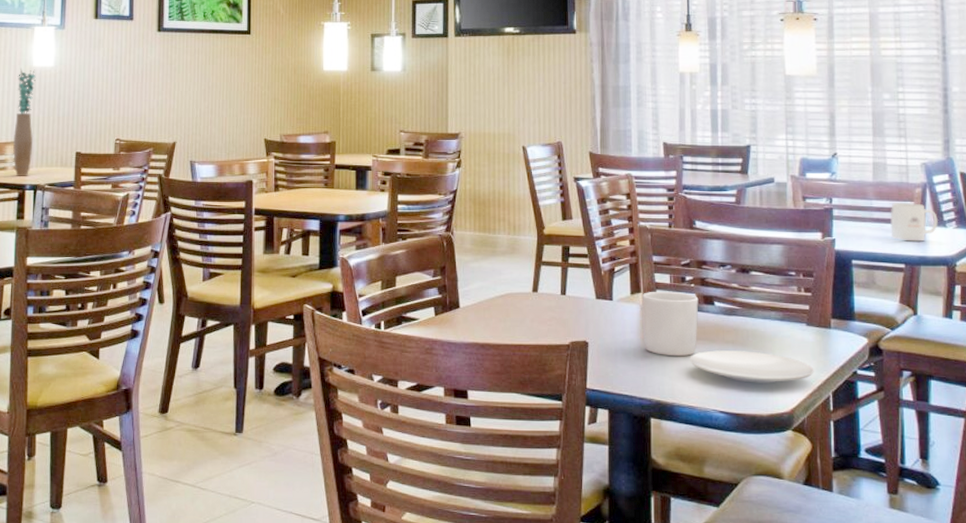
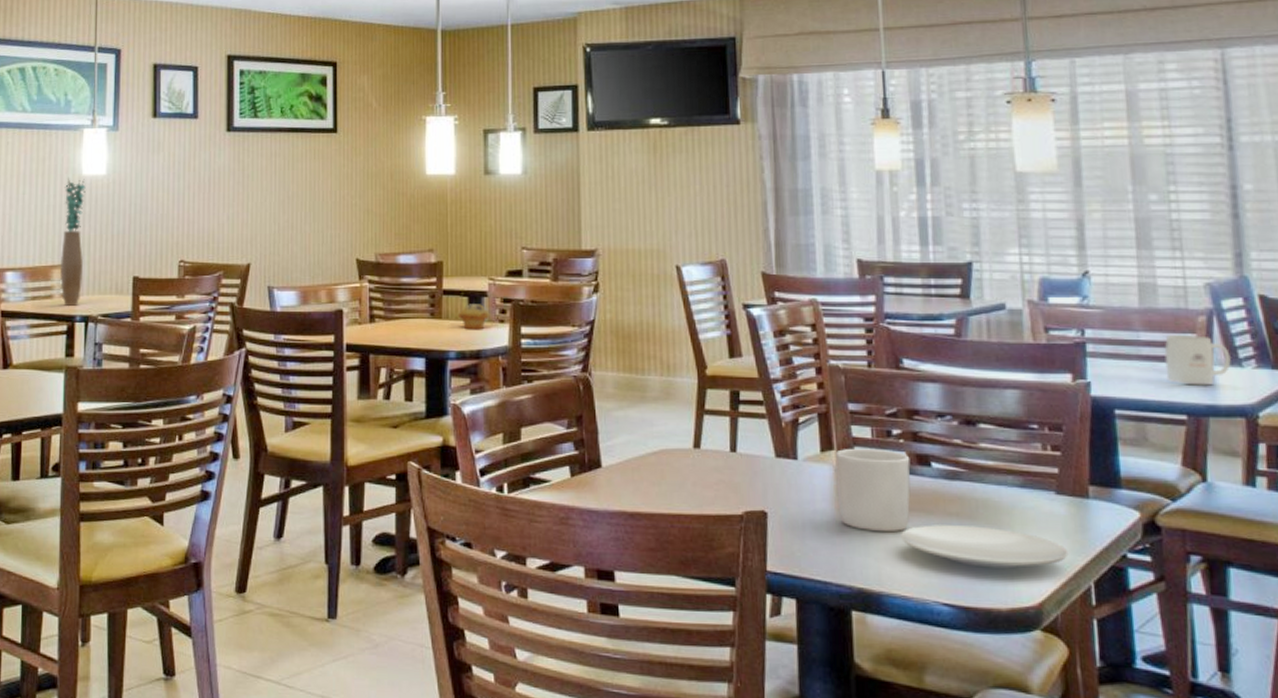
muffin: none [347,176,373,198] -> present [457,304,490,330]

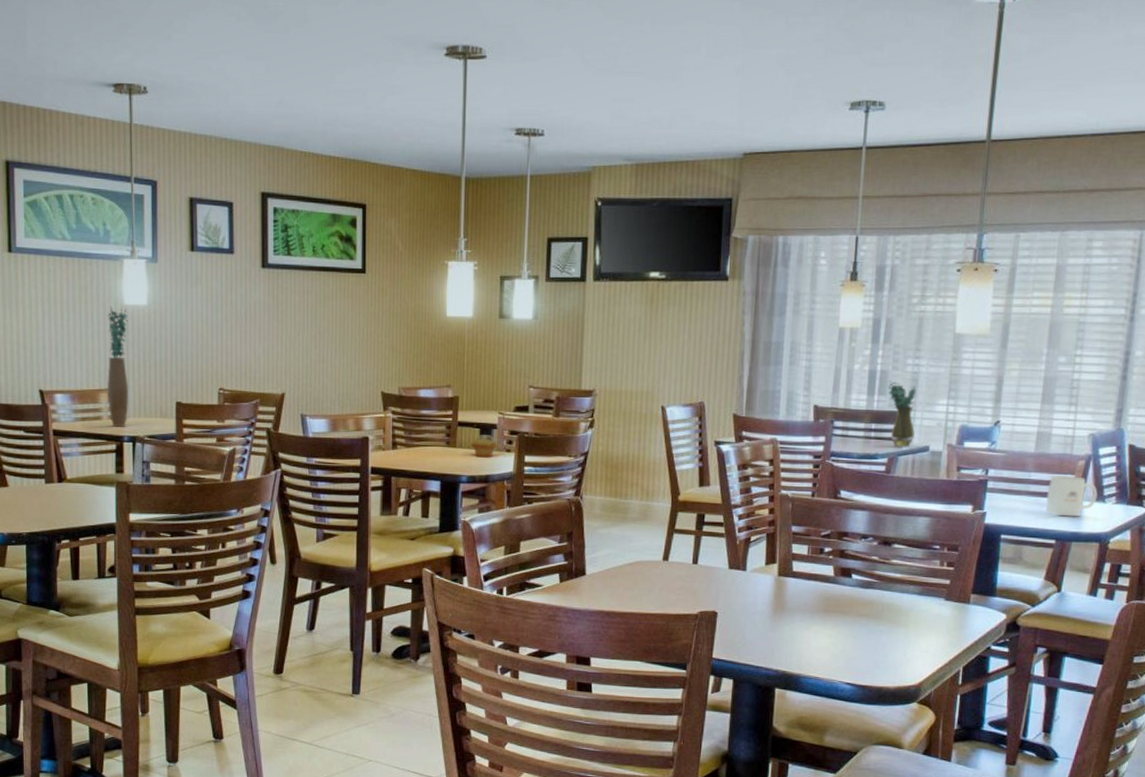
mug: present [835,448,911,532] -> none [775,562,836,629]
plate: present [901,525,1069,569] -> none [820,623,947,657]
vase: none [944,228,985,306] -> present [888,380,917,448]

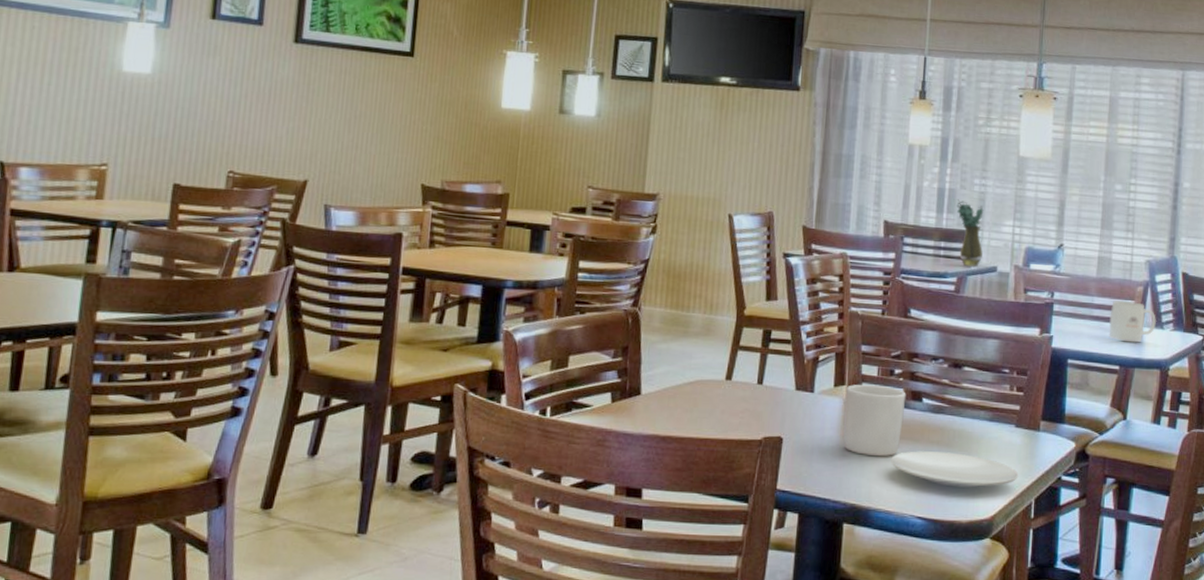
vase: present [107,307,128,428] -> none [86,72,126,210]
muffin: present [470,435,499,458] -> none [518,236,551,262]
mug: none [775,562,836,629] -> present [843,384,906,457]
plate: none [820,623,947,657] -> present [891,451,1019,488]

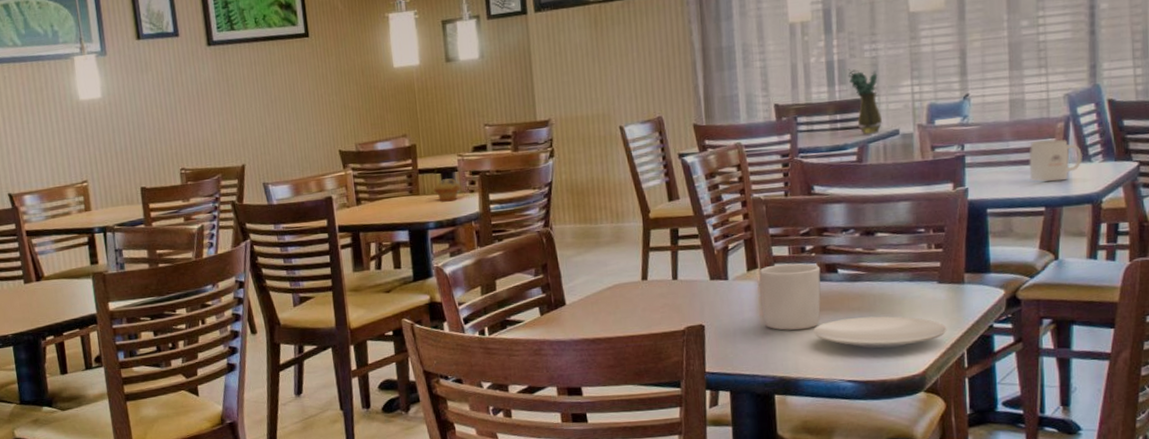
muffin: none [518,236,551,262] -> present [433,178,462,202]

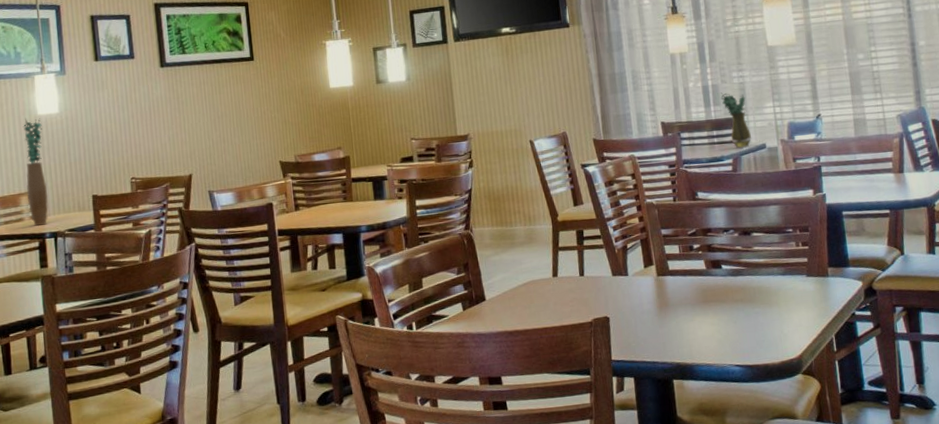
vase: none [64,103,96,221] -> present [22,118,48,227]
muffin: present [433,178,462,202] -> none [365,186,391,208]
mug: present [759,263,821,330] -> none [654,260,710,321]
plate: present [813,316,947,349] -> none [704,306,817,336]
mug: present [1029,139,1082,182] -> none [873,152,916,189]

